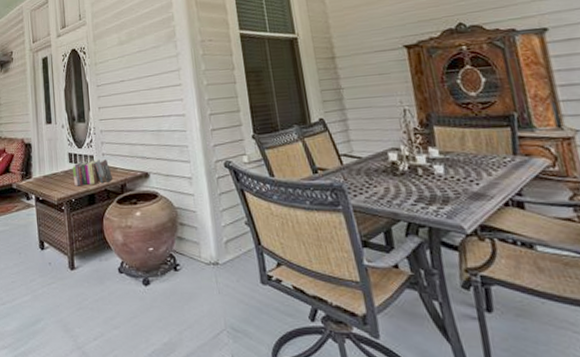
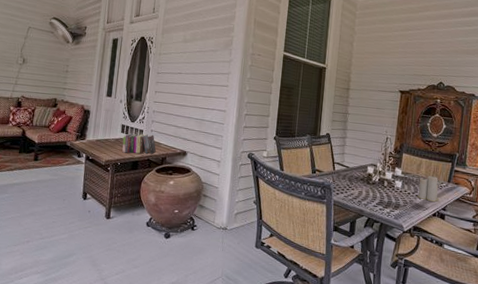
candle: none [469,148,509,187] -> present [416,174,440,203]

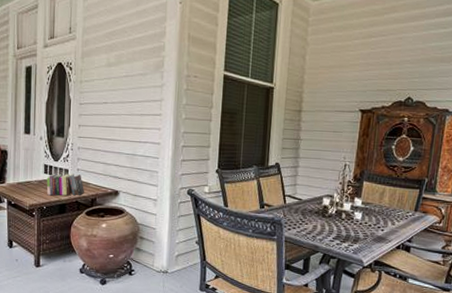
candle: present [416,174,440,203] -> none [378,203,405,234]

